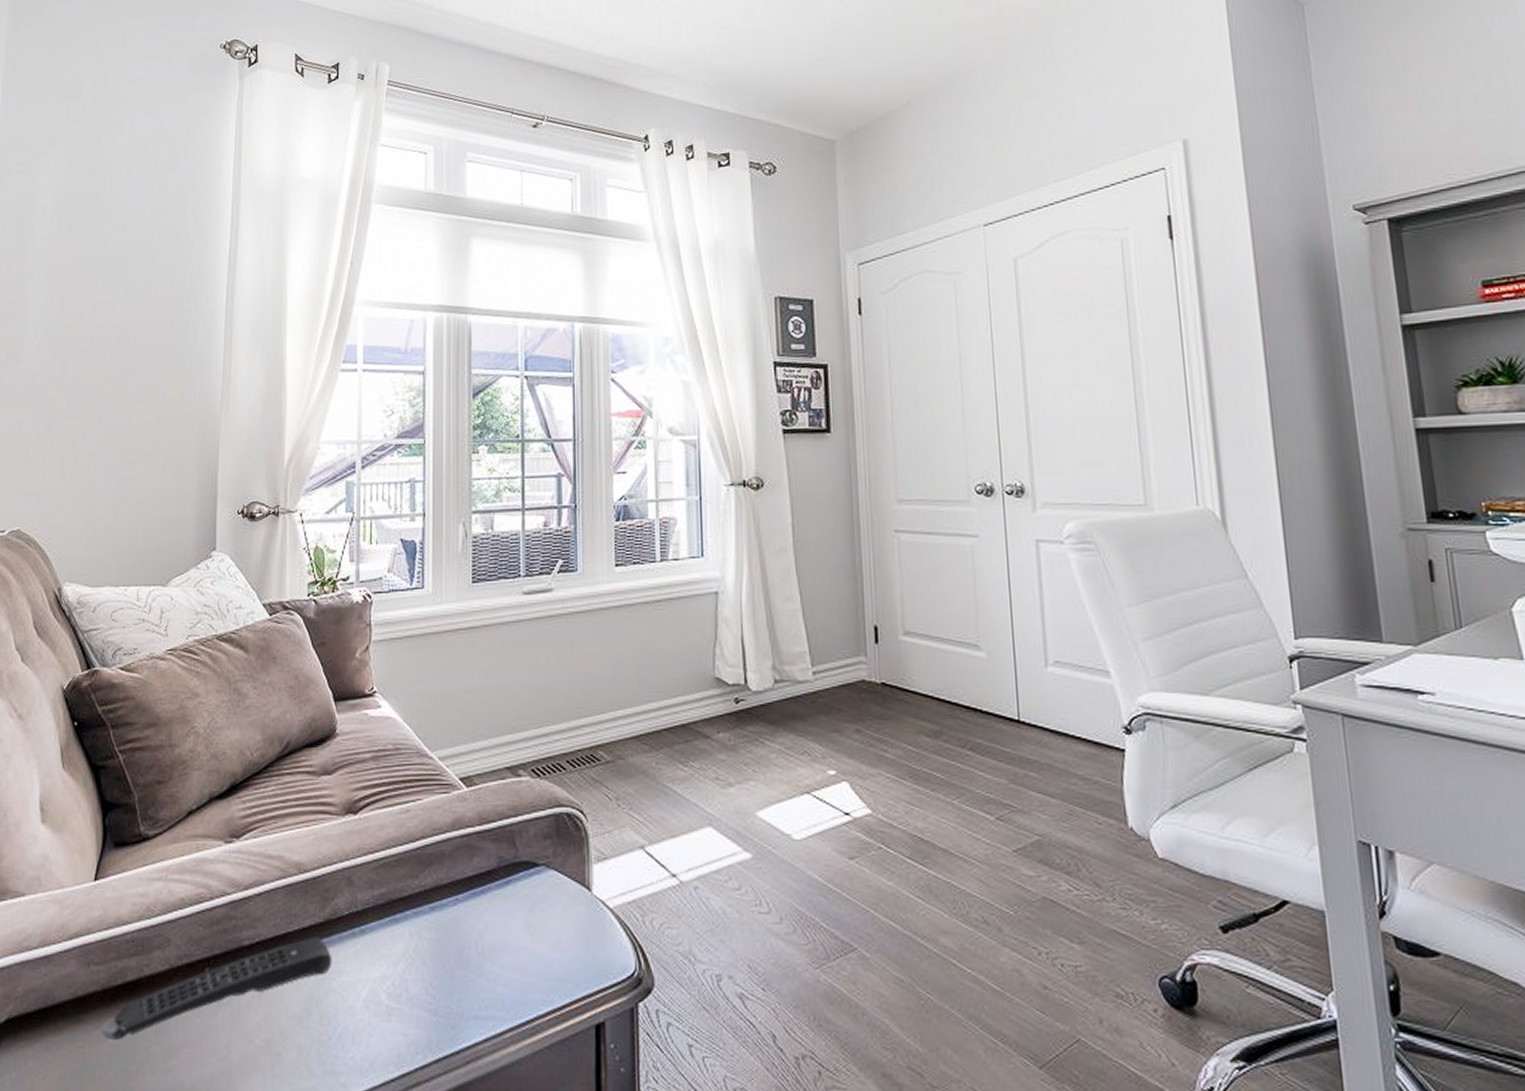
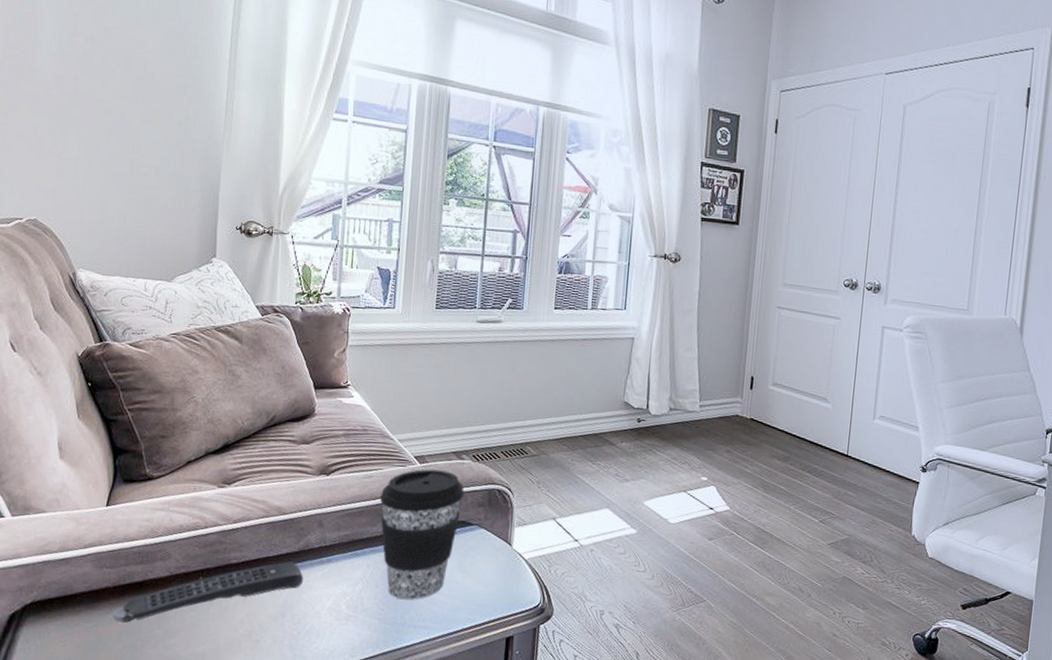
coffee cup: none [420,794,525,978] -> present [379,469,464,600]

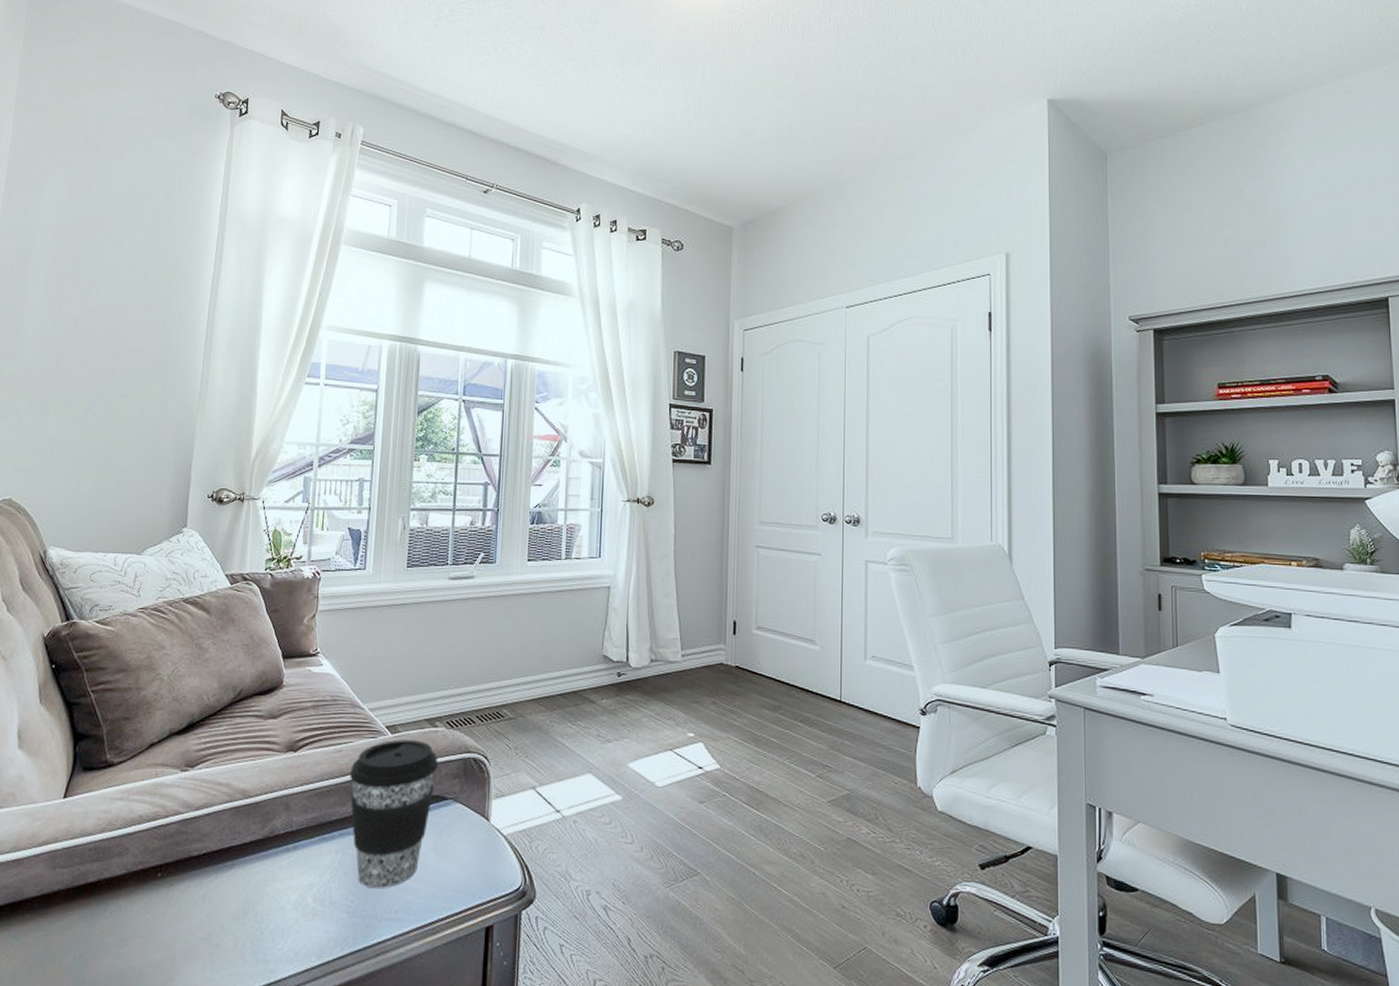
remote control: present [112,561,304,623] -> none [63,851,268,930]

